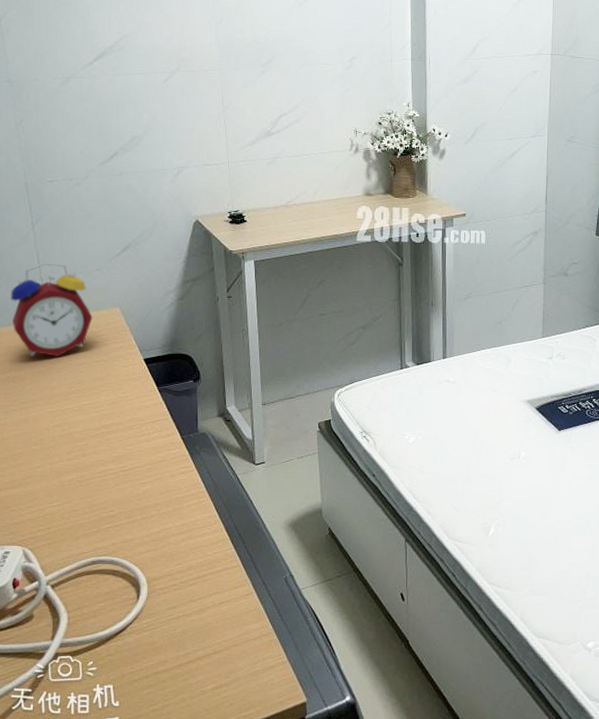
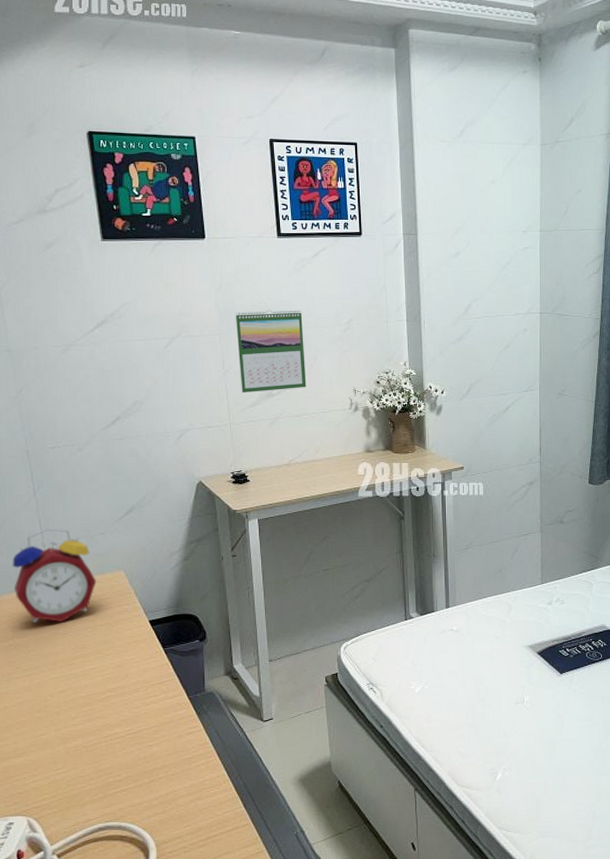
calendar: none [235,45,307,131] -> present [235,310,307,393]

